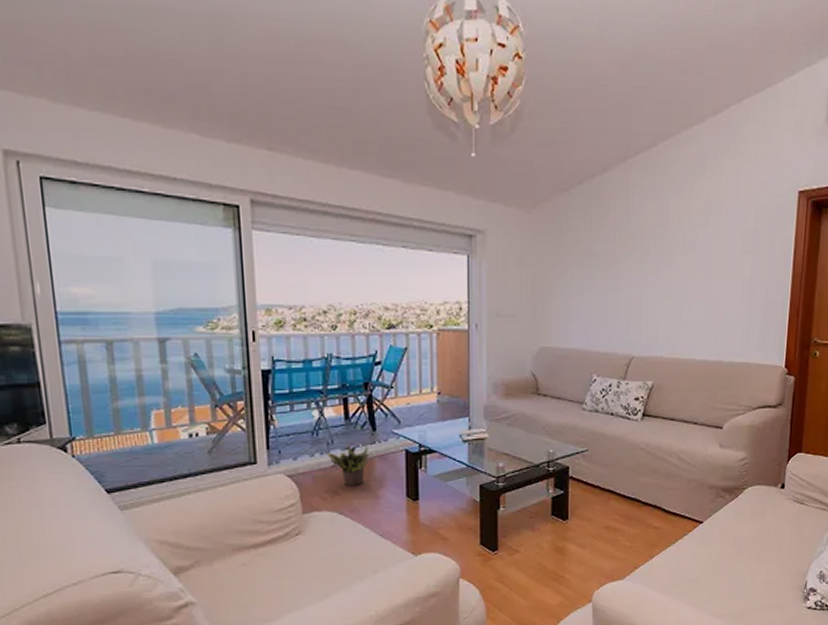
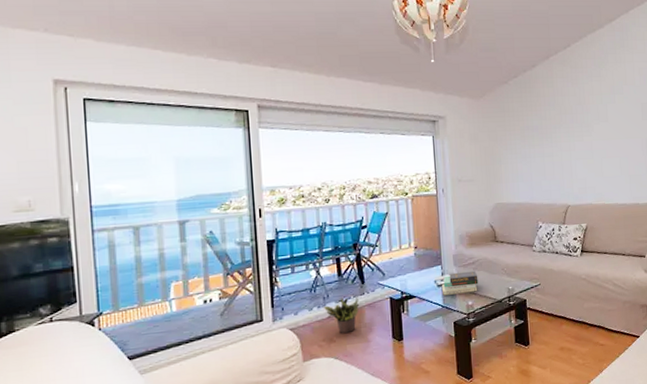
books: none [467,427,513,453] -> present [441,270,479,296]

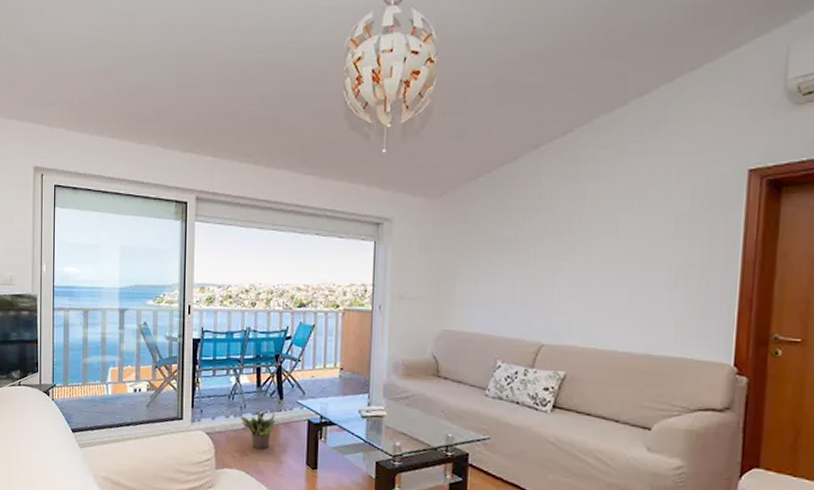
books: present [441,270,479,296] -> none [366,404,411,432]

